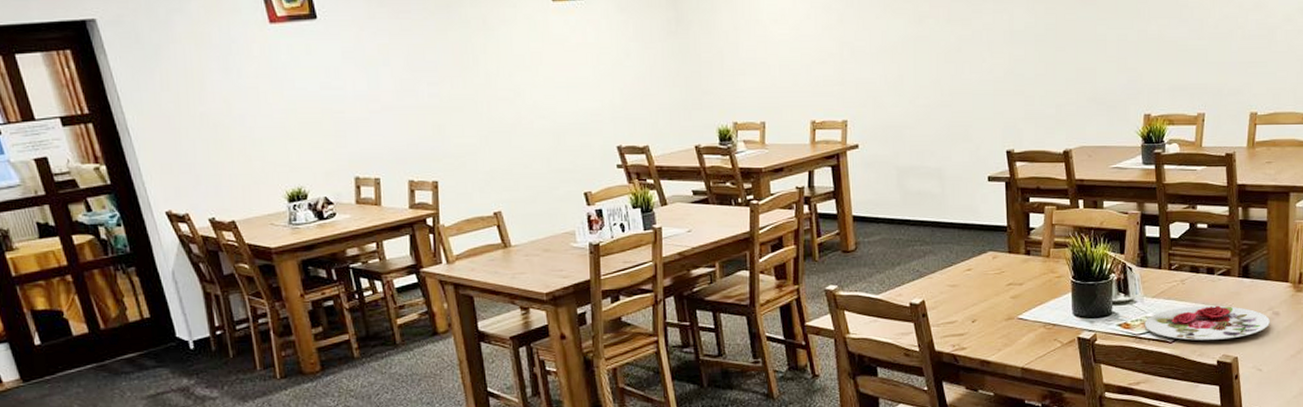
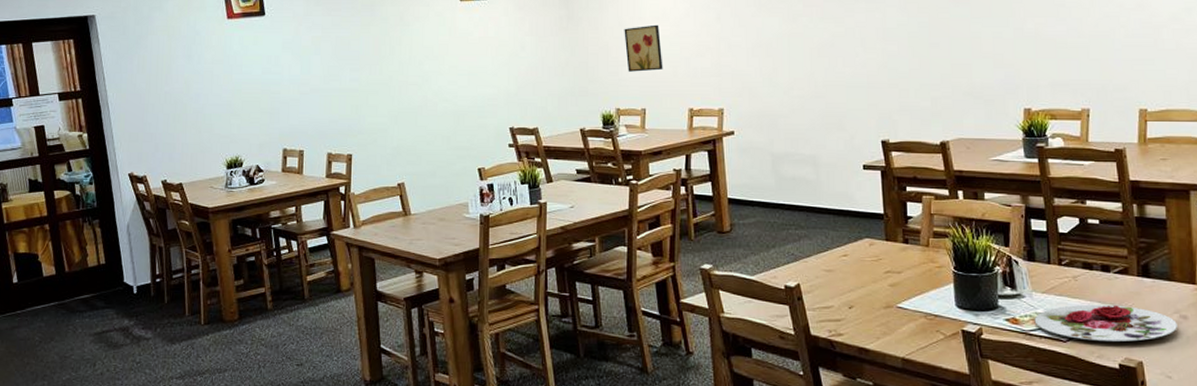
wall art: none [739,28,783,81] -> present [624,24,663,72]

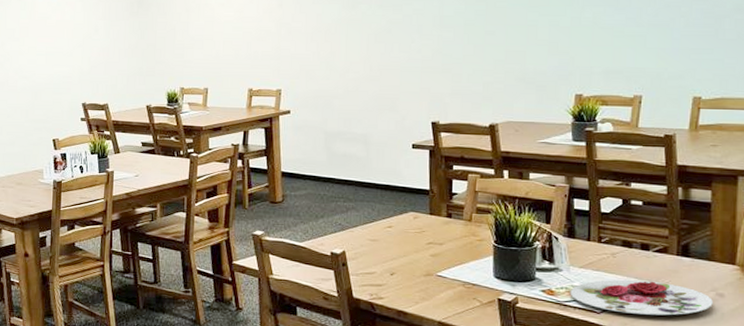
wall art: present [624,24,663,72] -> none [190,10,226,54]

